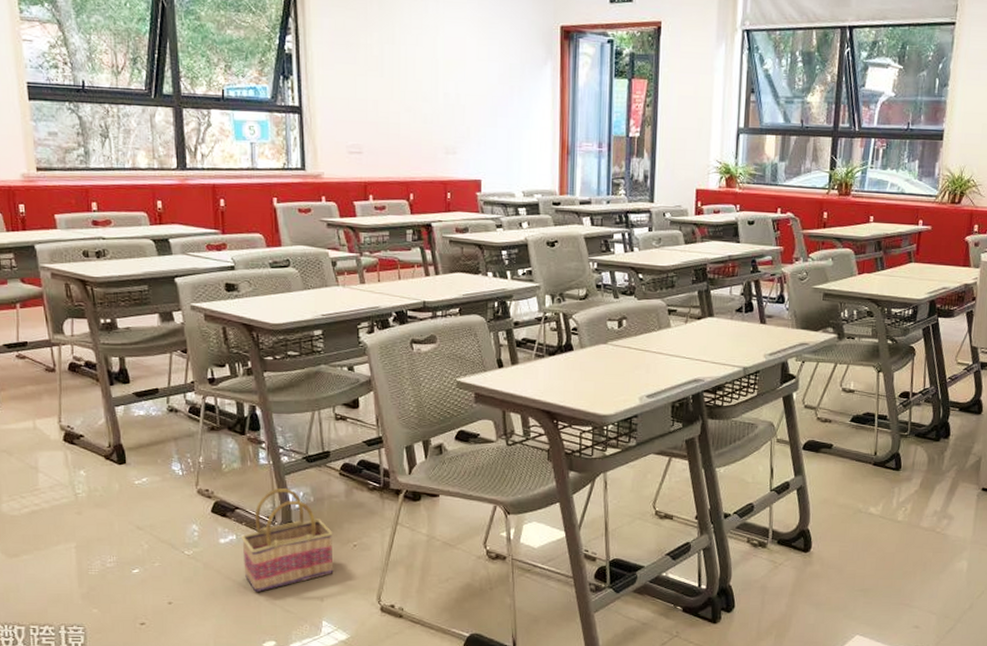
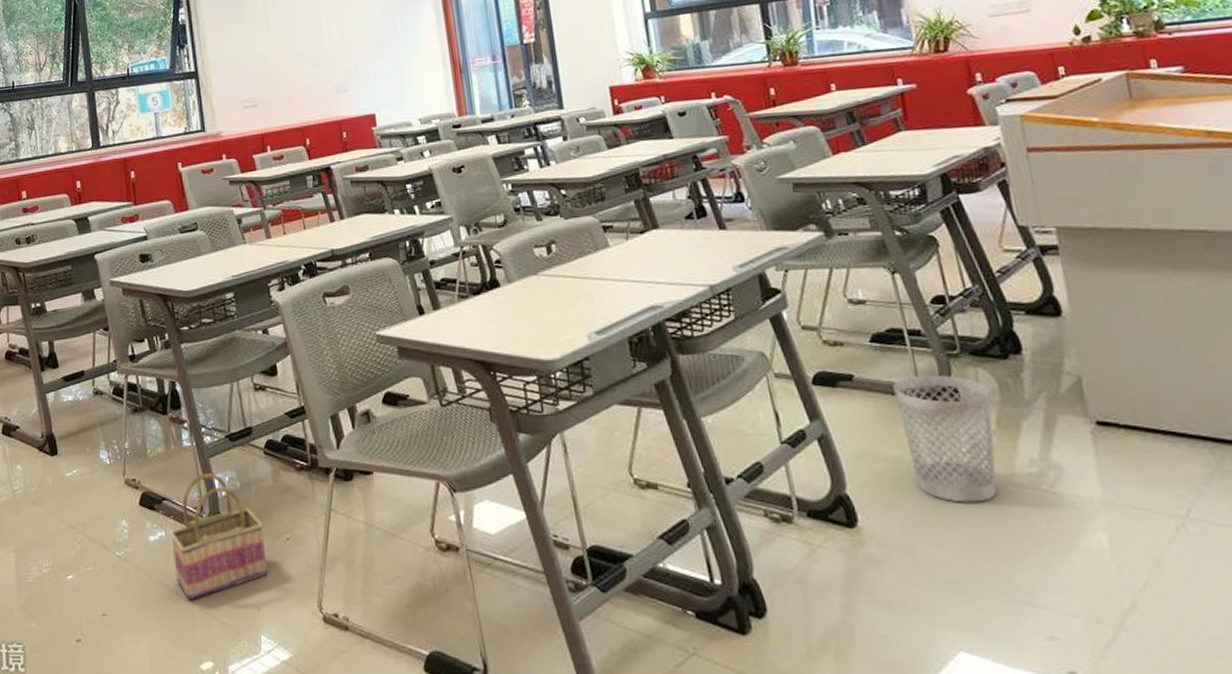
wastebasket: none [857,448,921,538] -> present [893,374,998,503]

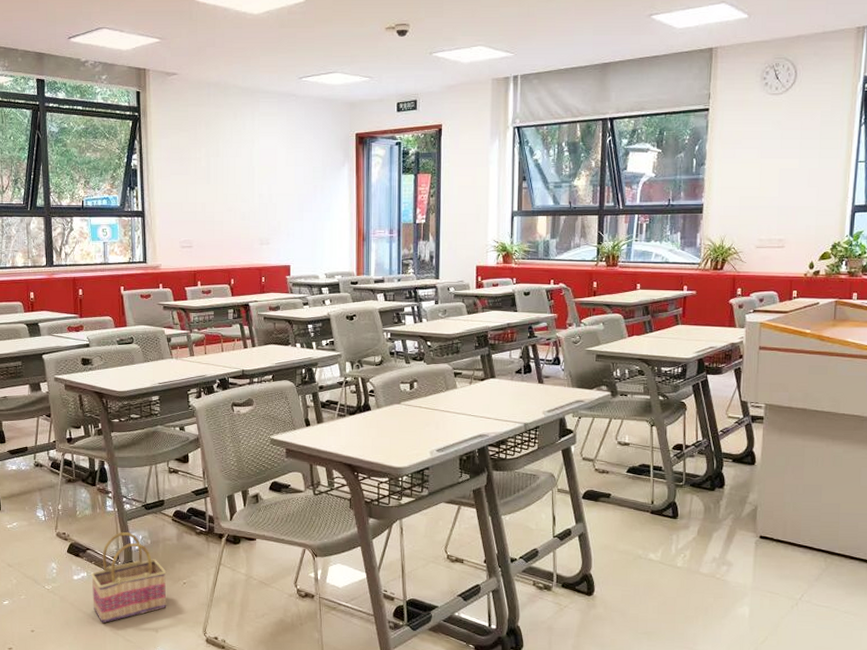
wastebasket: present [893,374,998,503] -> none [635,497,697,584]

